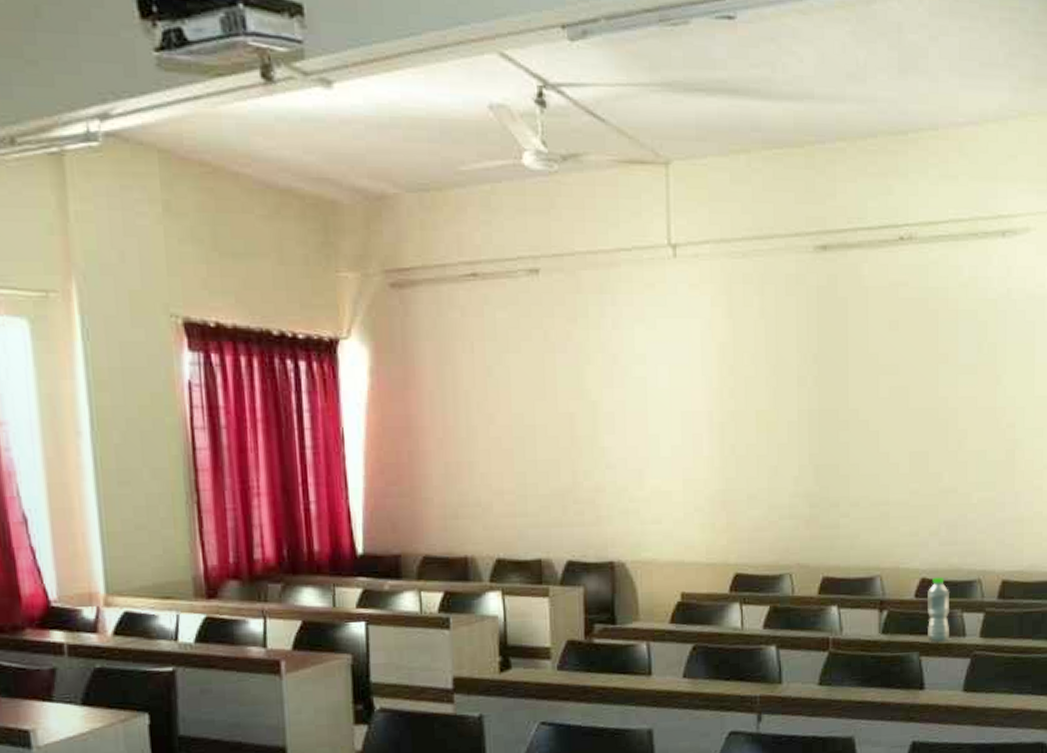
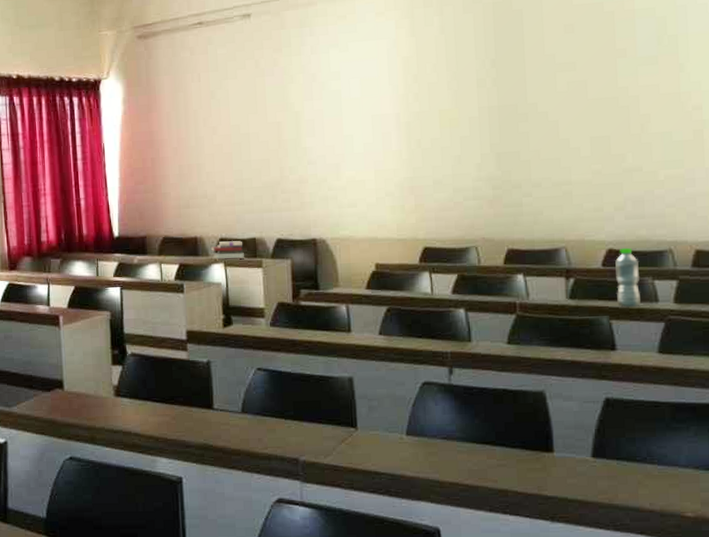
books: none [484,562,527,588] -> present [210,241,244,261]

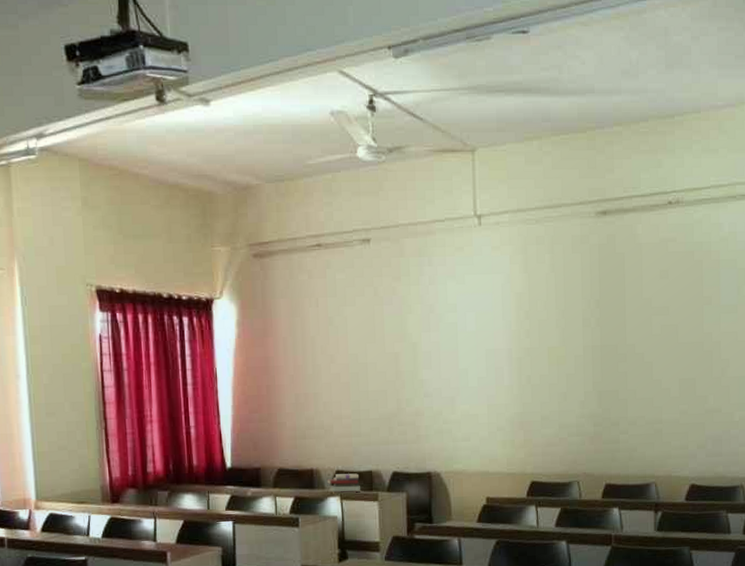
water bottle: present [615,247,641,308] -> none [696,483,717,539]

